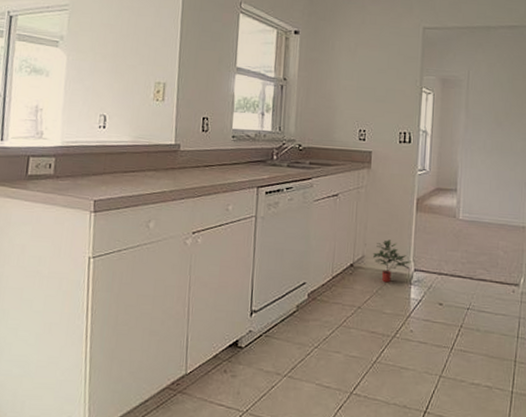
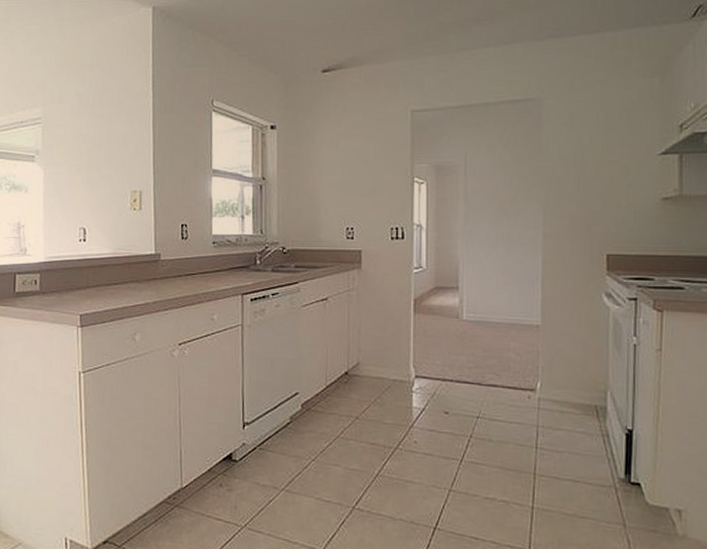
potted plant: present [372,240,413,283] -> none [368,345,413,391]

